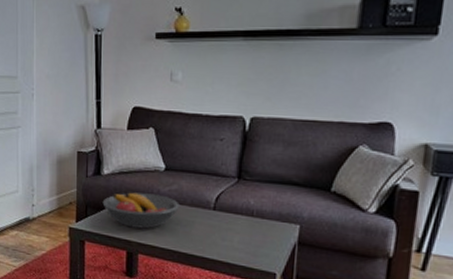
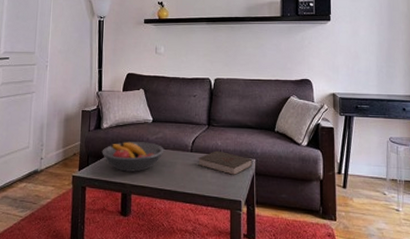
book: none [222,210,296,244] -> present [198,150,253,176]

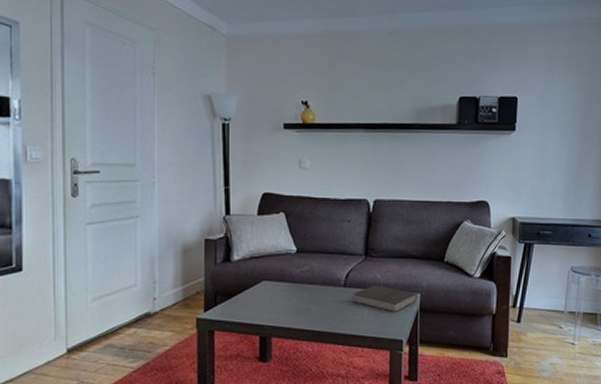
fruit bowl: present [102,142,164,172] -> none [233,276,312,312]

